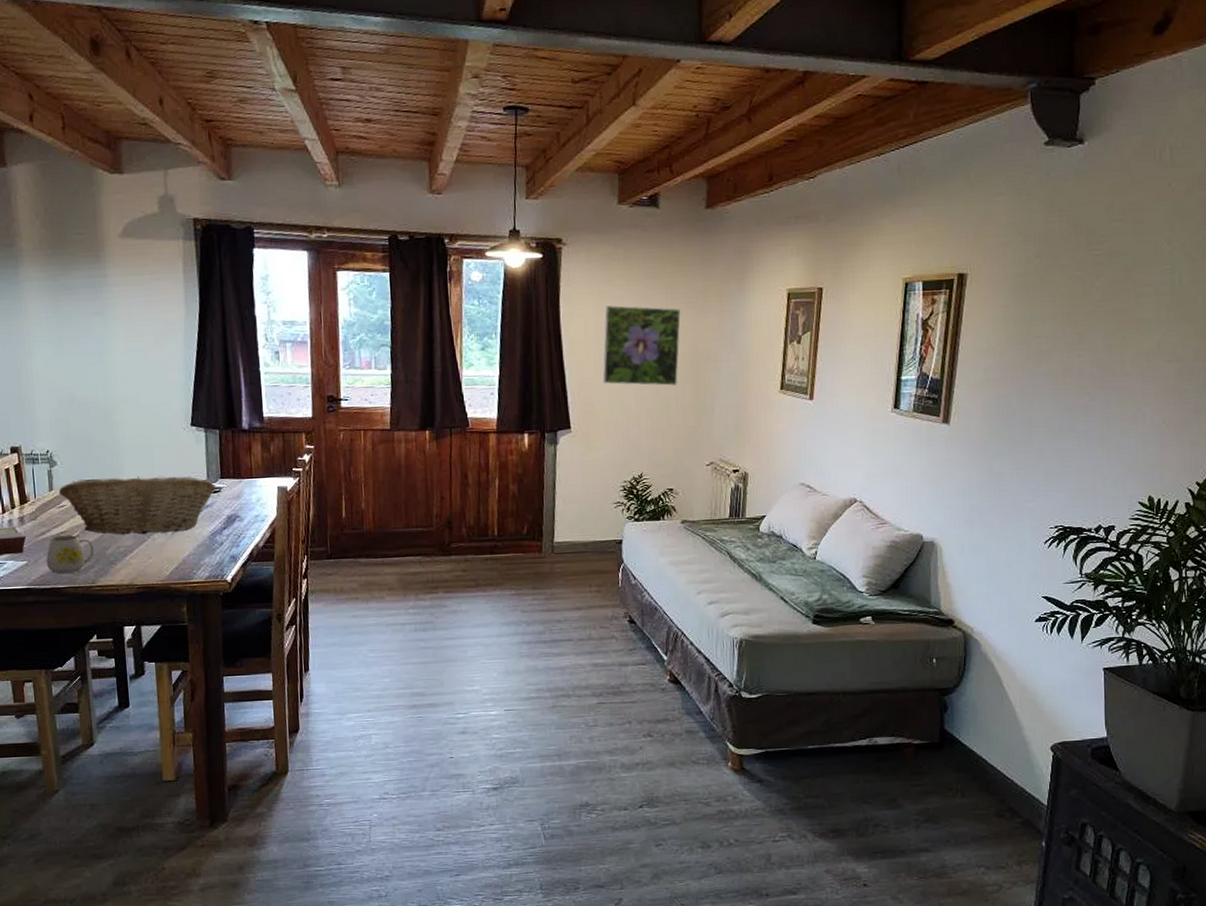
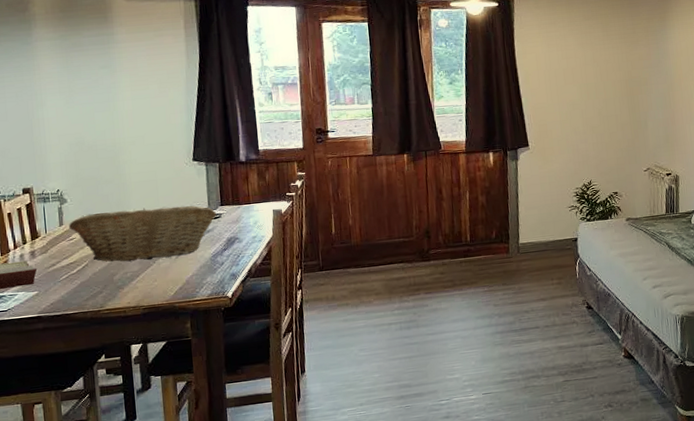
mug: present [46,535,95,575] -> none [56,264,103,302]
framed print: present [602,305,681,386] -> none [553,43,616,108]

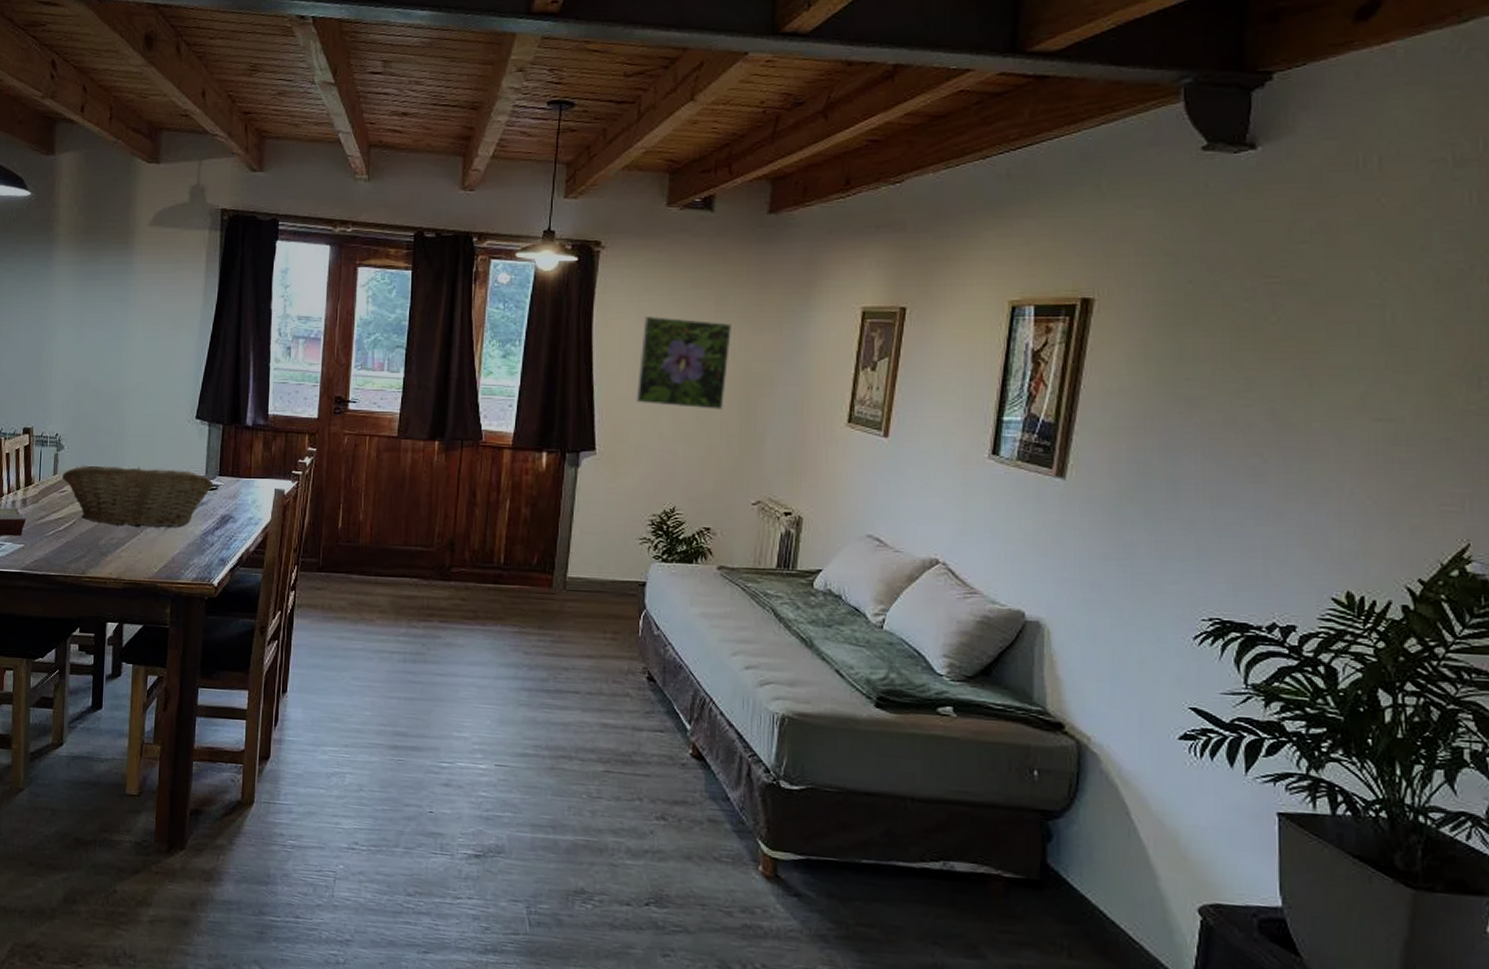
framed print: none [553,43,616,108] -> present [636,316,731,410]

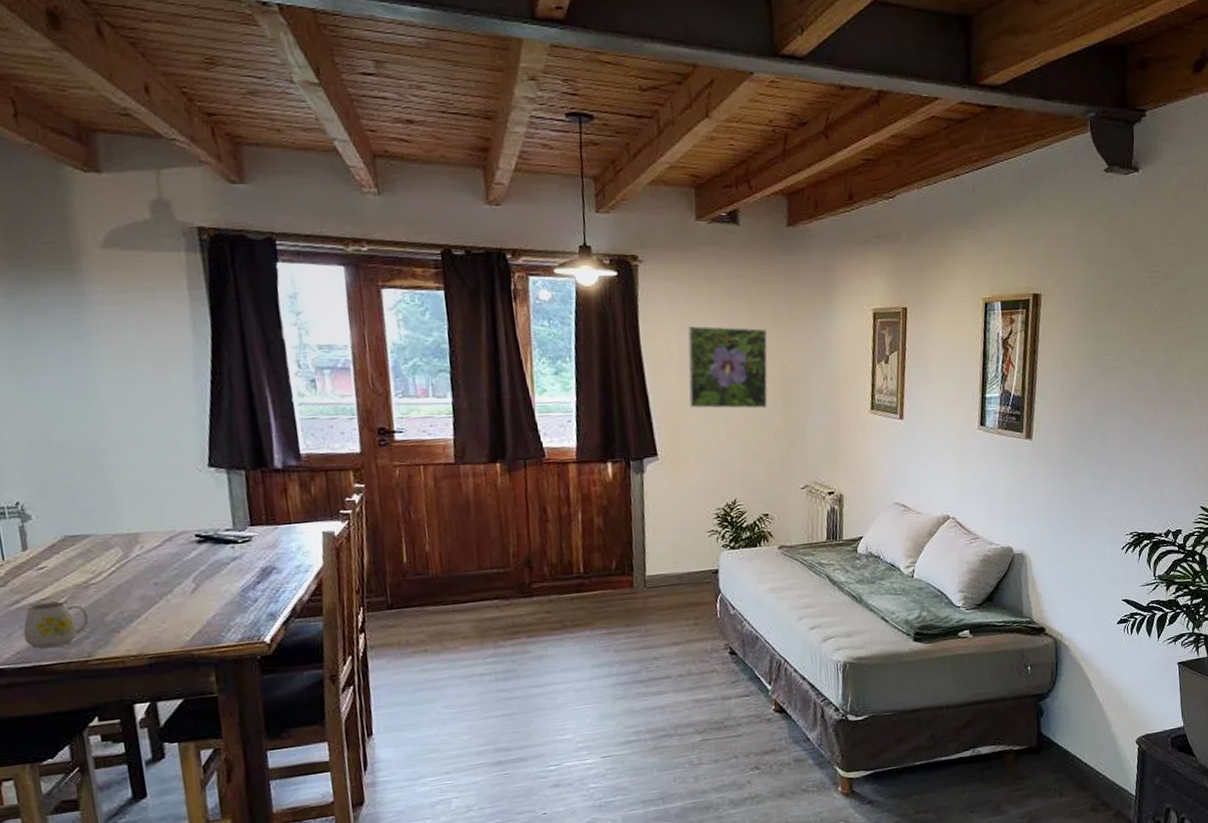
mug: none [41,521,88,562] -> present [23,601,89,650]
fruit basket: present [62,465,214,528] -> none [36,524,246,599]

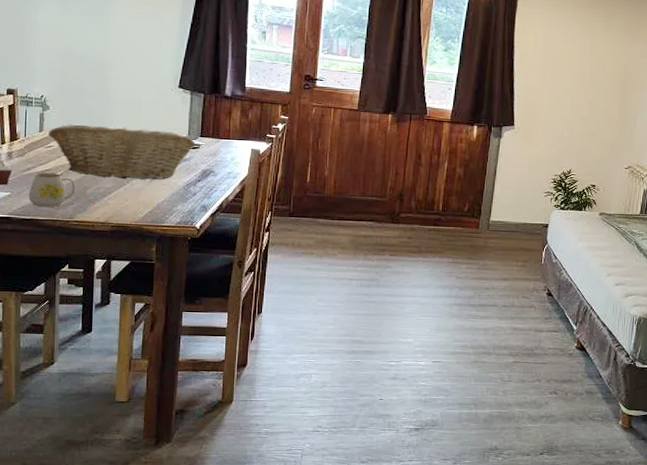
fruit basket: none [36,524,246,599] -> present [49,124,196,180]
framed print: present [688,326,768,409] -> none [545,26,616,99]

